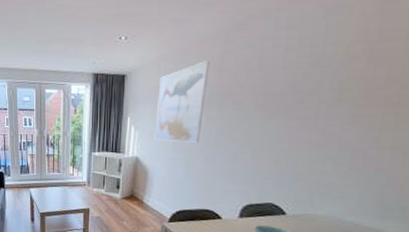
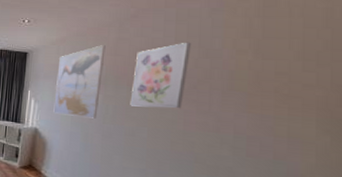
wall art: none [234,51,302,127] -> present [130,42,191,109]

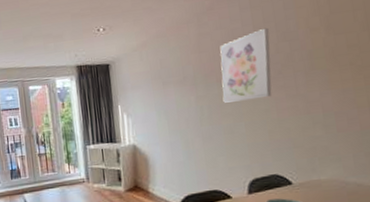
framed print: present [53,45,106,119] -> none [144,43,193,125]

